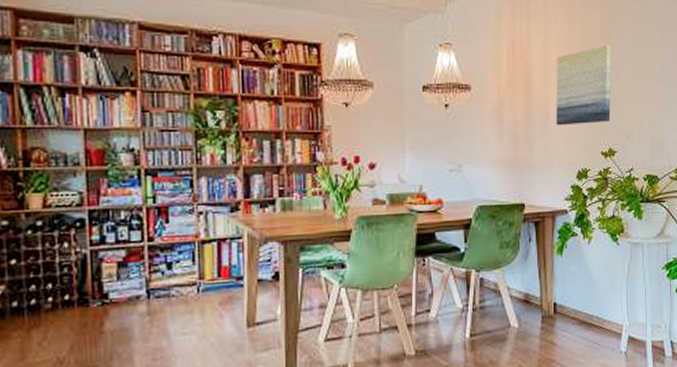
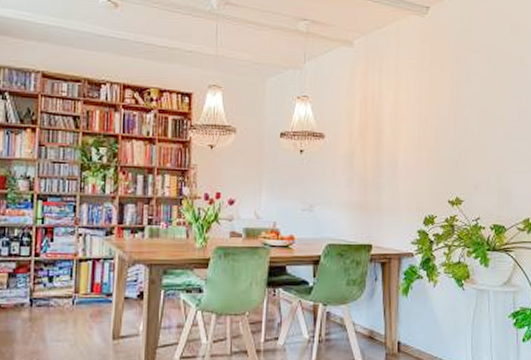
wall art: present [556,45,612,126] -> none [404,101,460,174]

